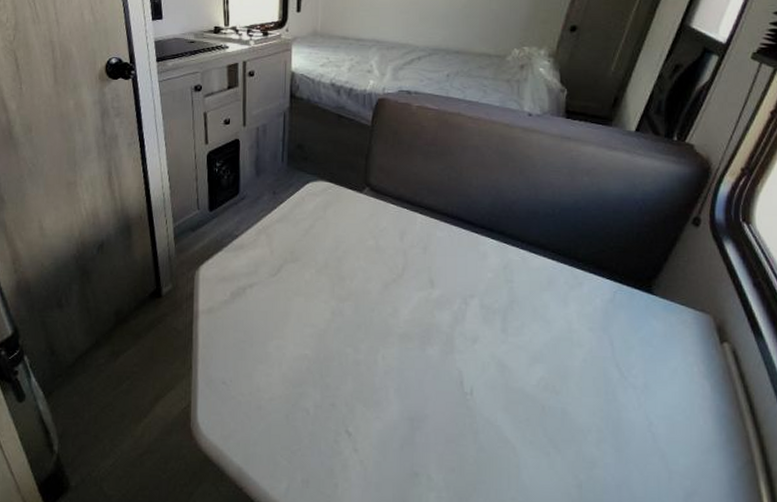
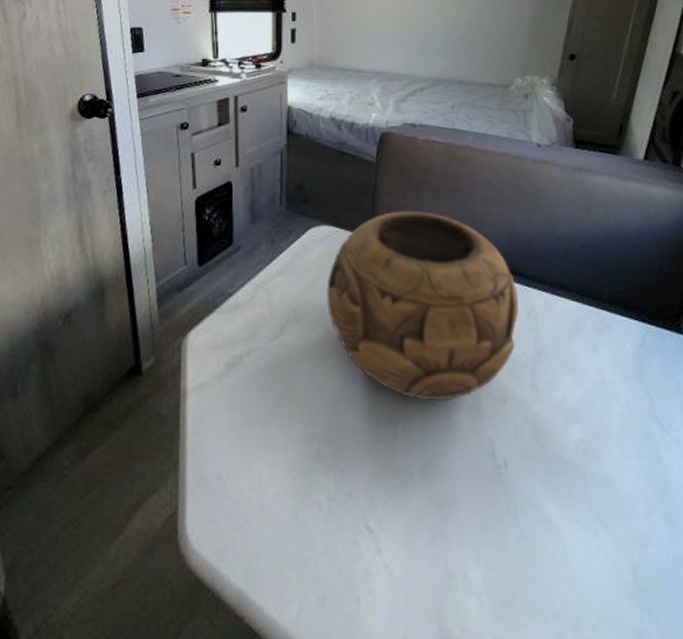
decorative bowl: none [320,170,496,337] -> present [327,210,519,401]

